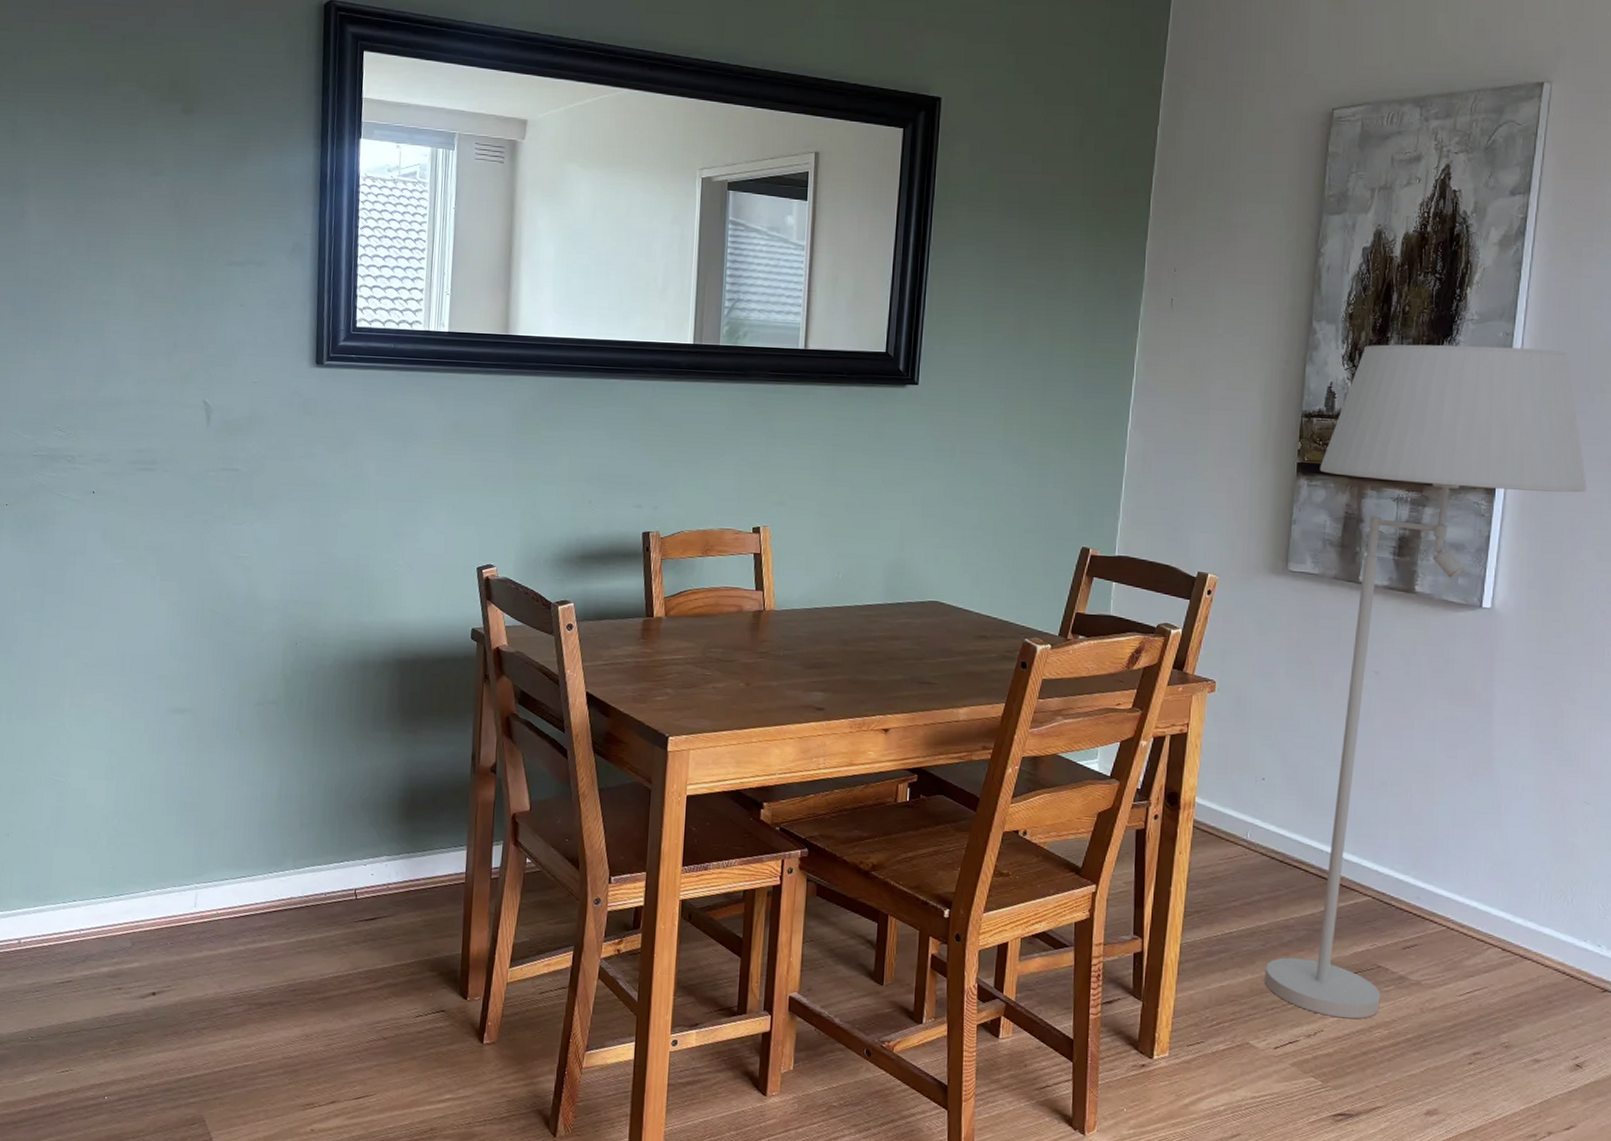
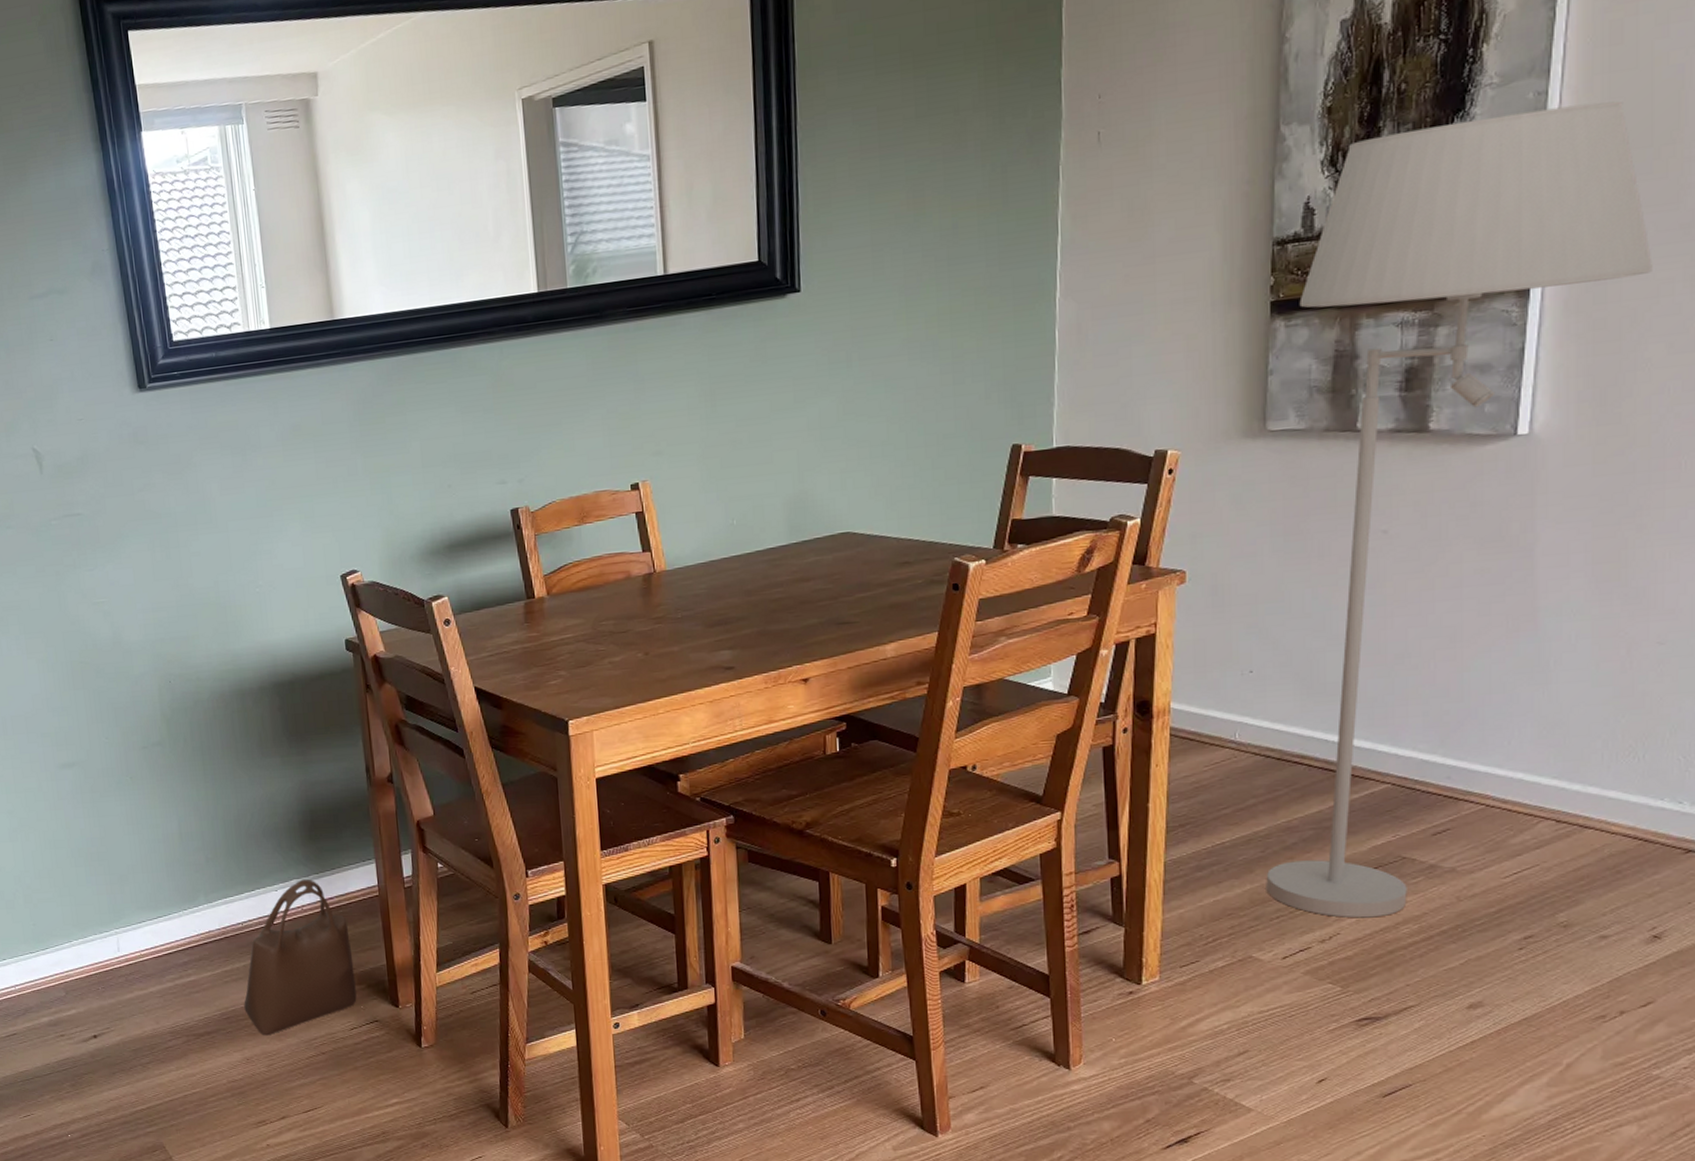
handbag: none [312,857,430,1014] -> present [244,879,357,1036]

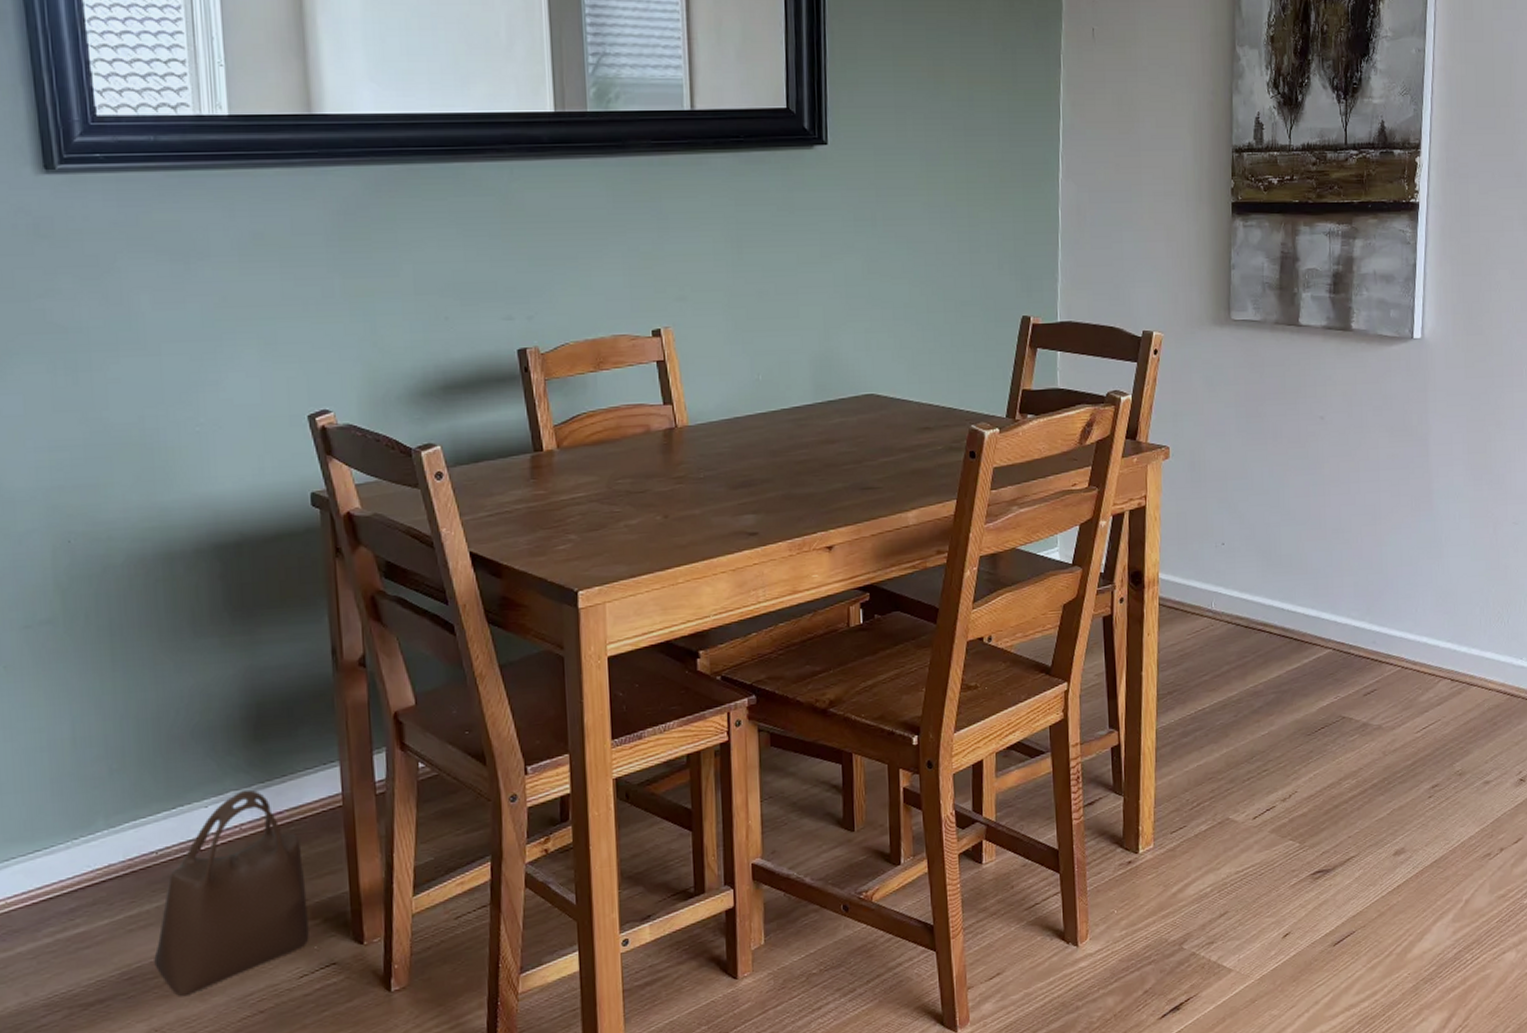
floor lamp: present [1266,100,1653,918] -> none [1238,64,1499,777]

